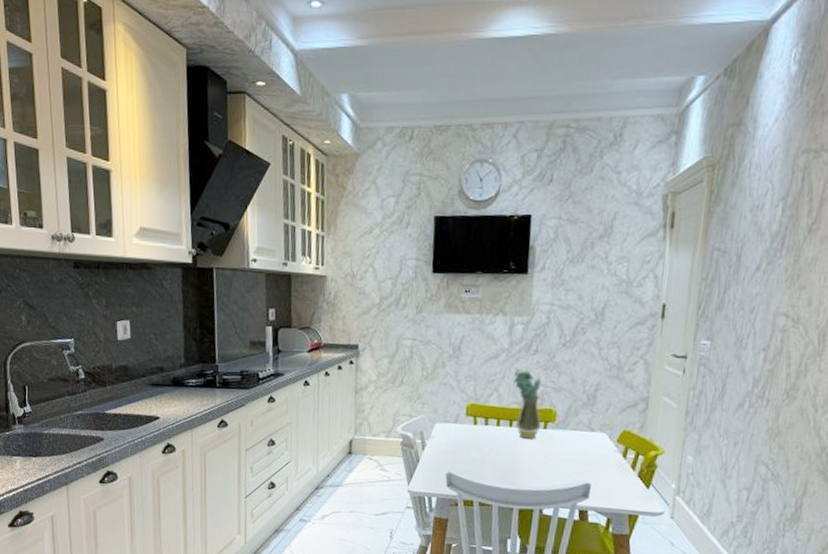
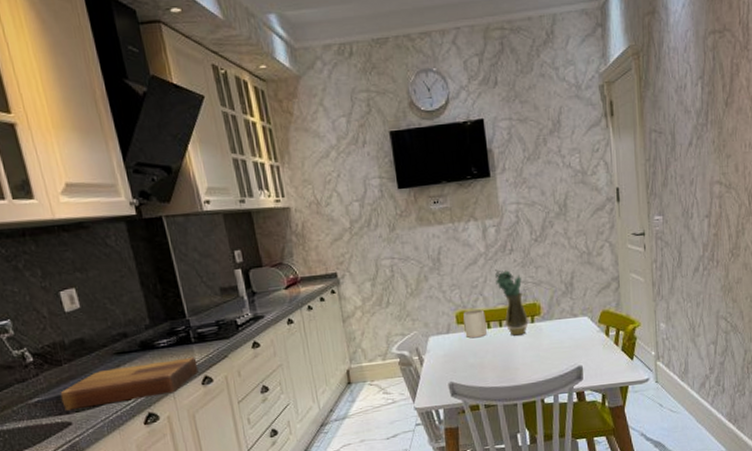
cutting board: none [99,397,218,430] -> present [60,357,199,411]
mug: none [472,404,497,434] -> present [463,309,487,338]

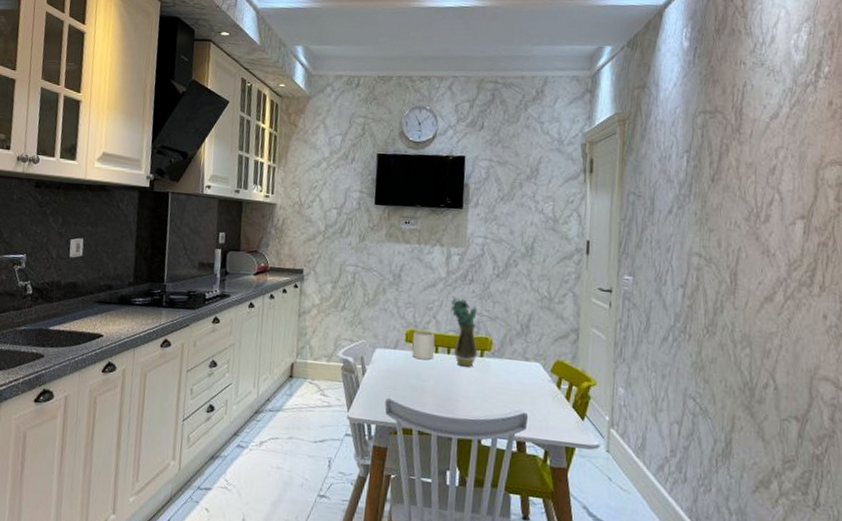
cutting board: present [60,357,199,411] -> none [42,314,162,349]

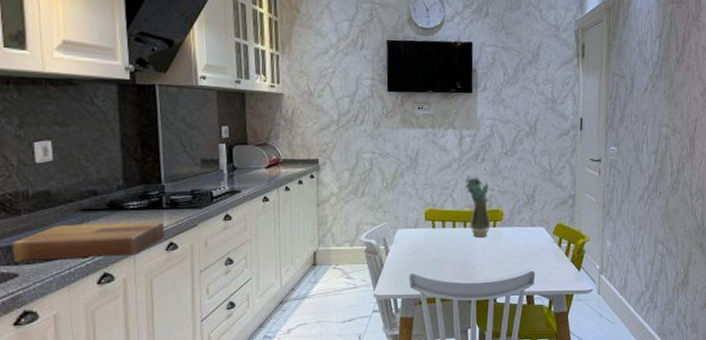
cutting board: none [42,314,162,349] -> present [12,222,165,262]
mug: present [412,330,435,360] -> none [431,209,452,235]

